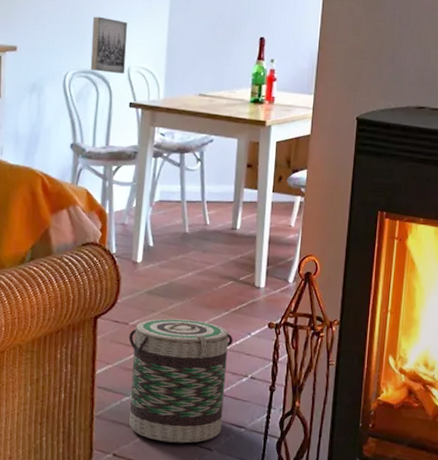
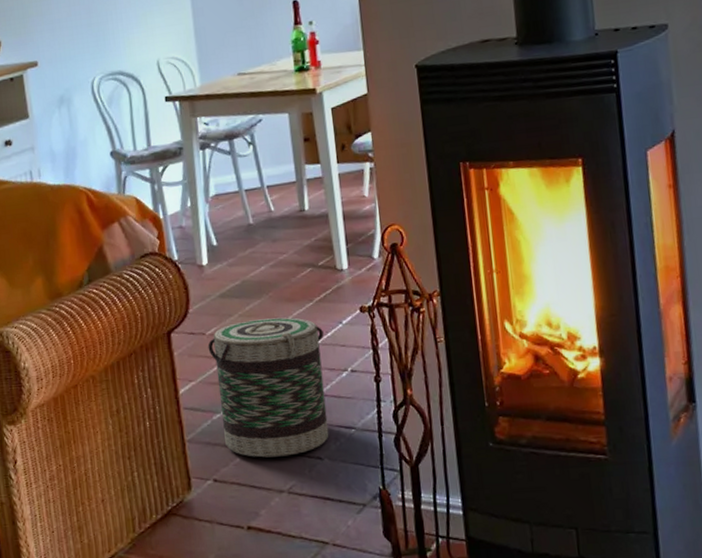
wall art: present [90,16,127,74] -> none [111,13,155,71]

